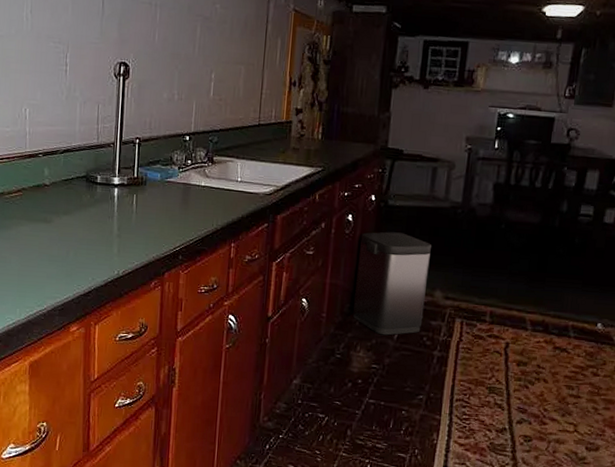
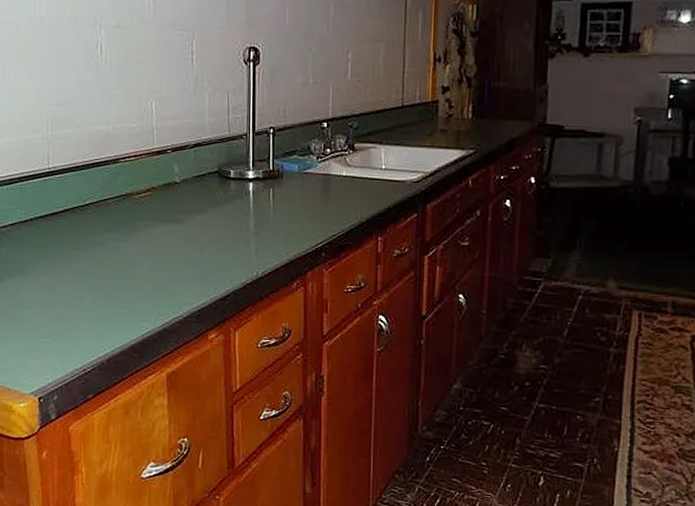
pedal bin: present [353,232,432,336] -> none [517,217,602,332]

